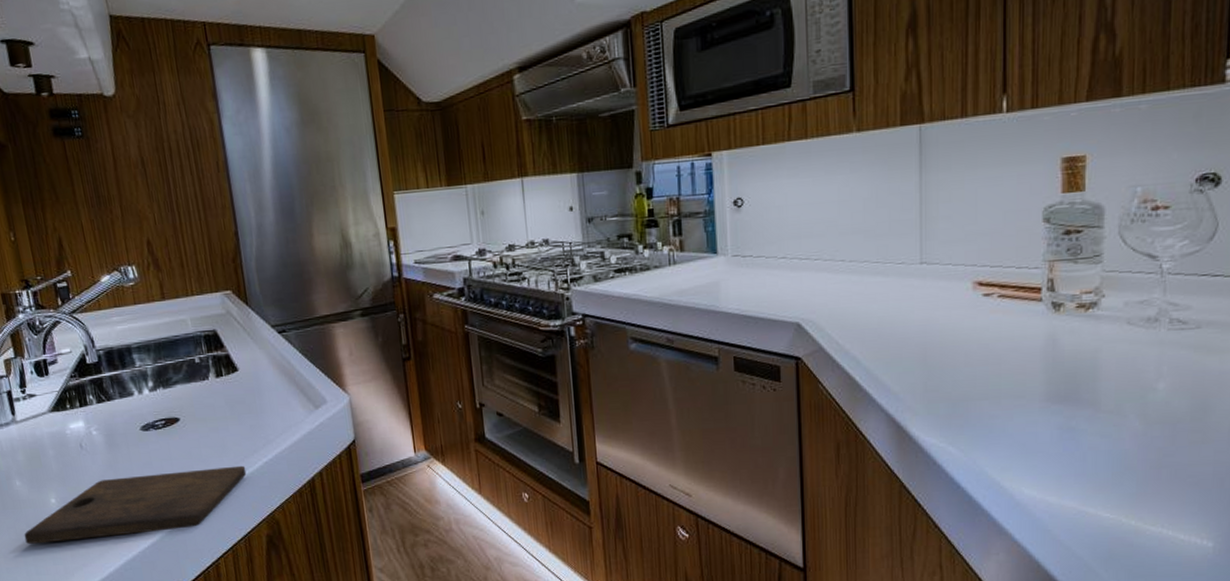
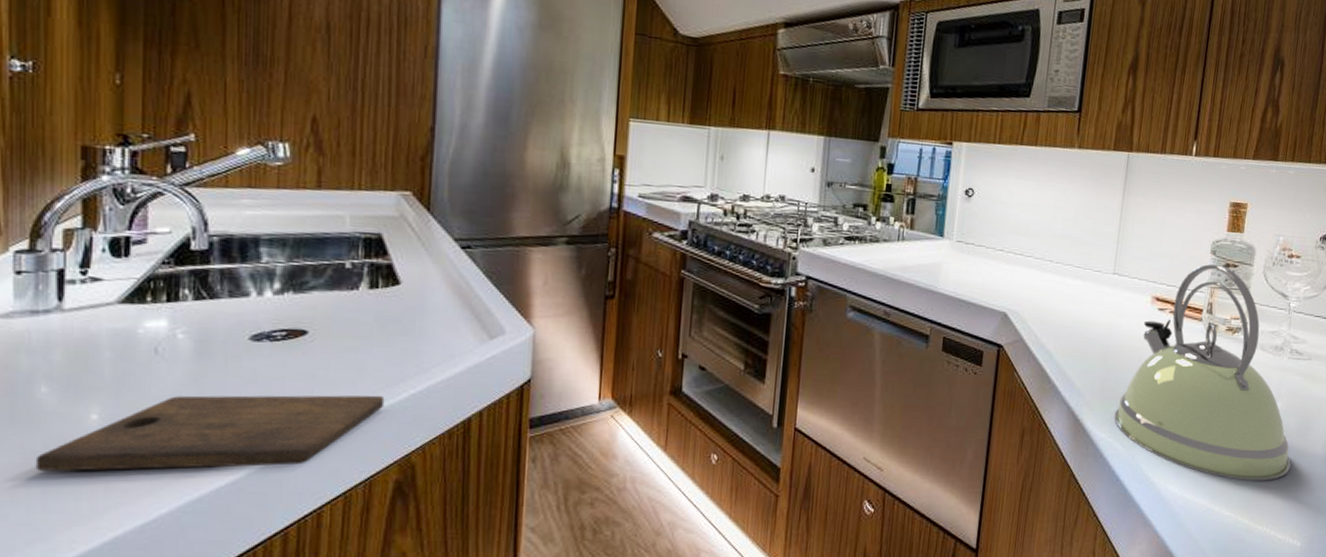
kettle: none [944,233,1187,478] -> present [1114,264,1291,482]

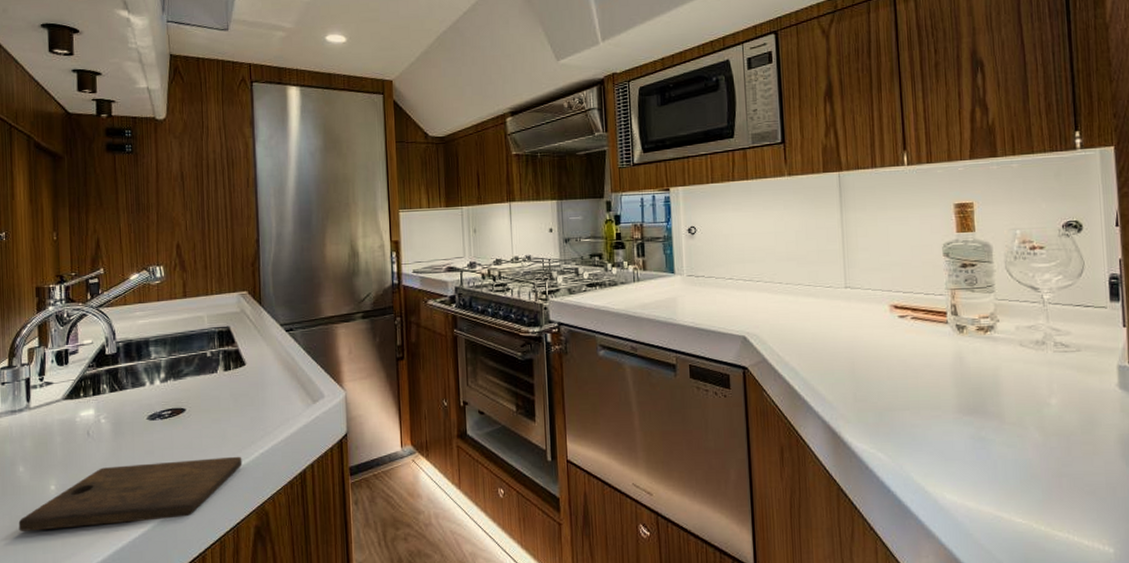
kettle: present [1114,264,1291,482] -> none [872,266,1082,485]

